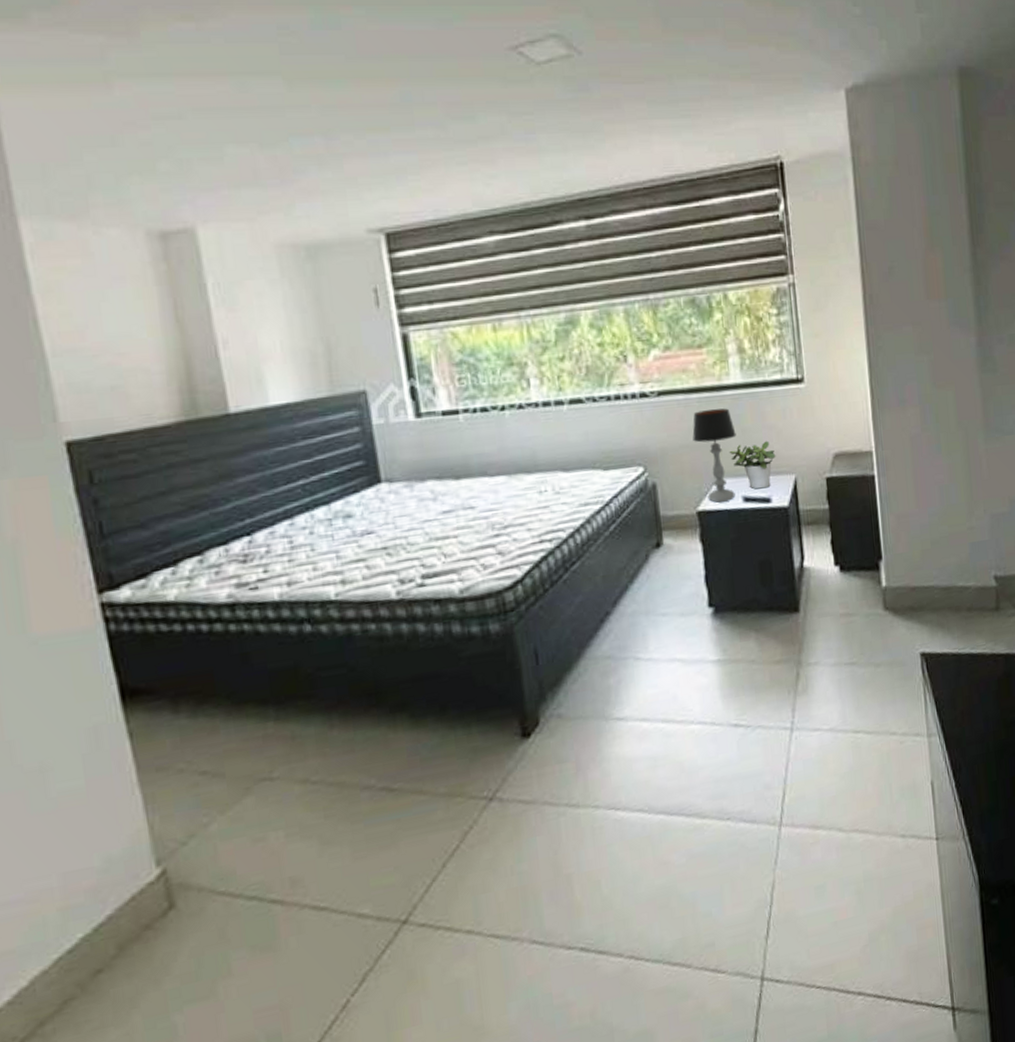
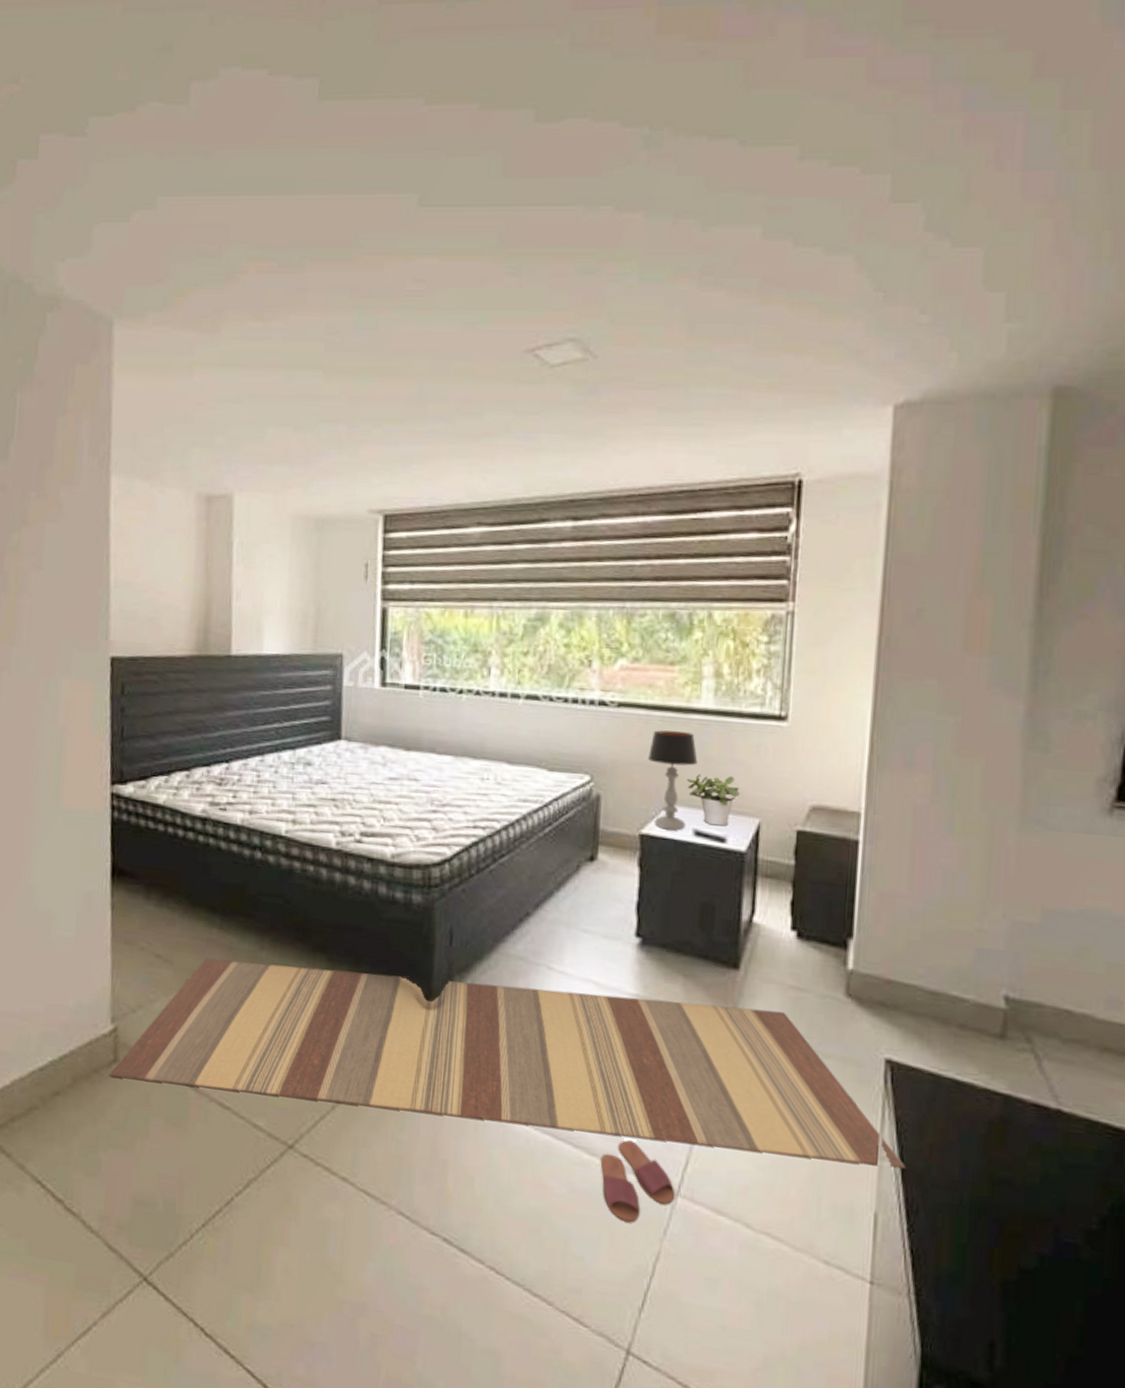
rug: none [166,637,947,927] -> present [109,958,905,1169]
slippers: none [711,792,778,866] -> present [600,1139,674,1223]

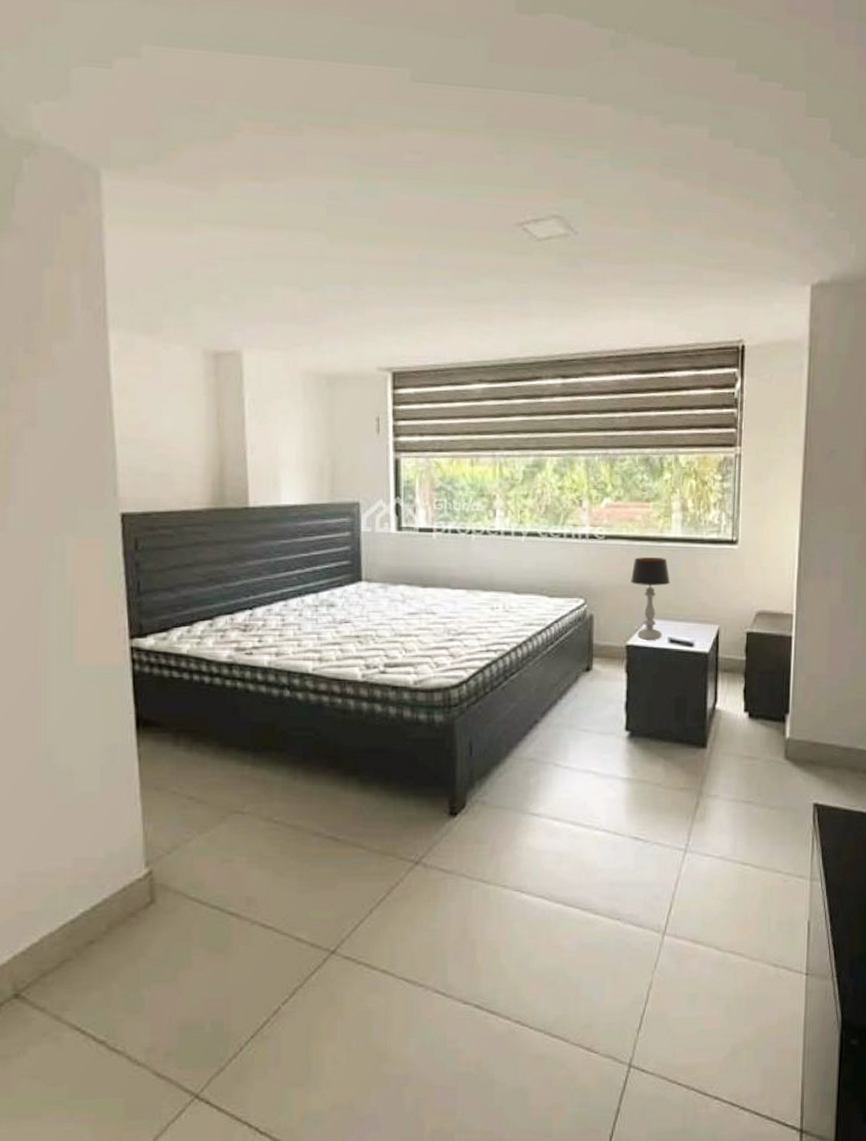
rug: present [109,958,905,1169] -> none [147,777,829,917]
slippers: present [600,1139,674,1223] -> none [603,897,662,963]
potted plant: present [686,774,740,827] -> none [661,591,704,633]

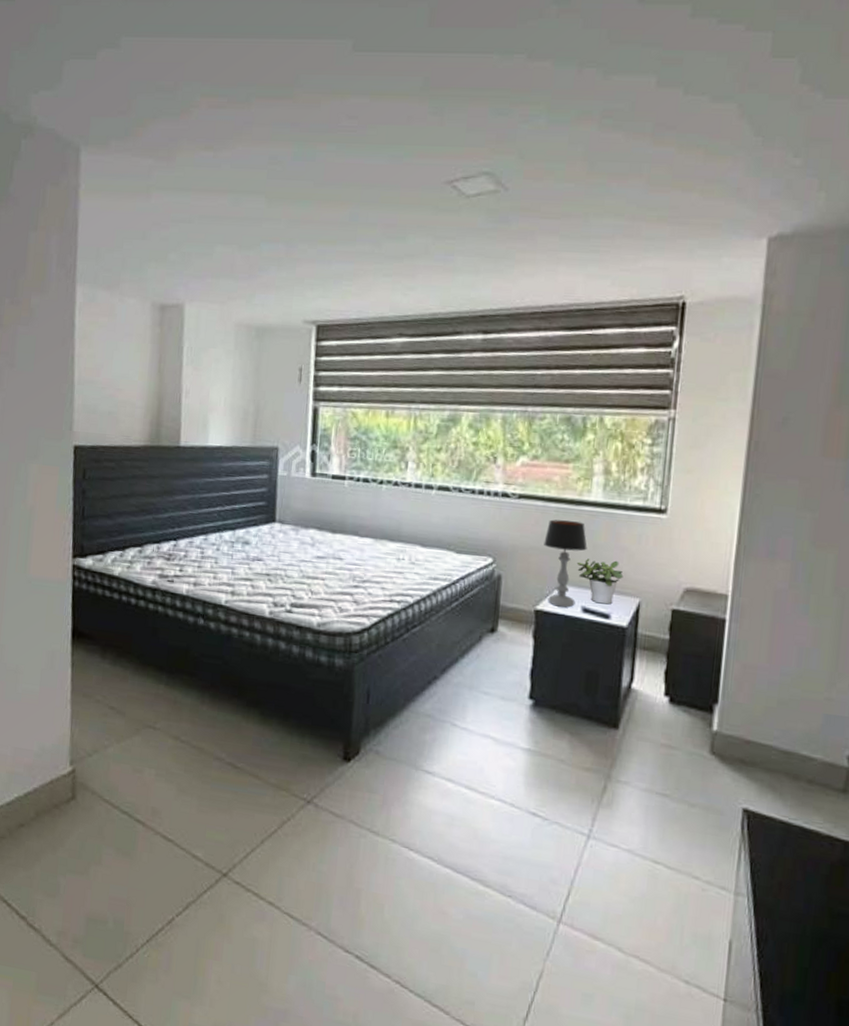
potted plant: none [661,591,704,633] -> present [576,559,624,605]

